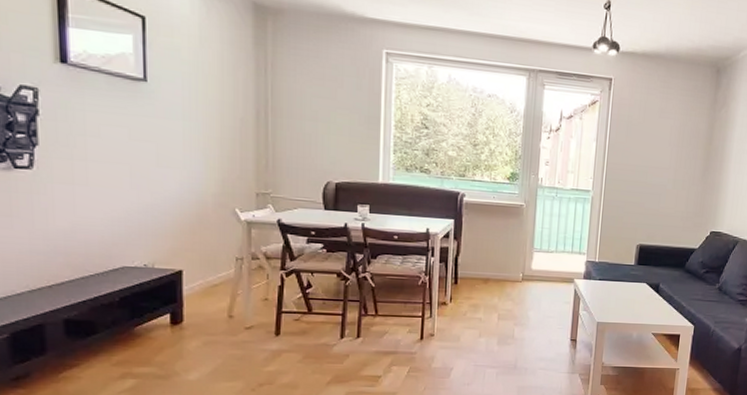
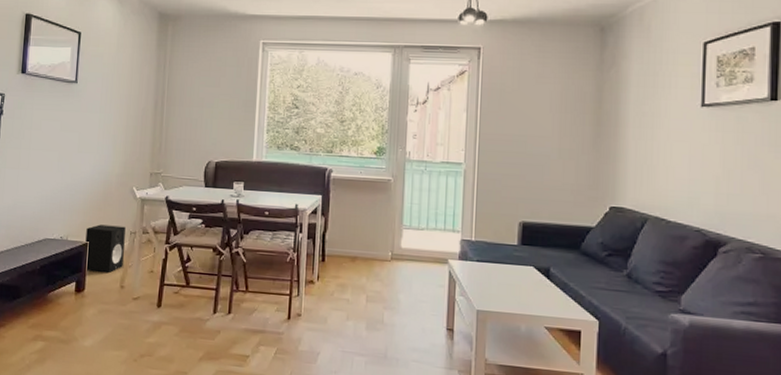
speaker: none [178,250,230,303] -> present [85,224,126,274]

